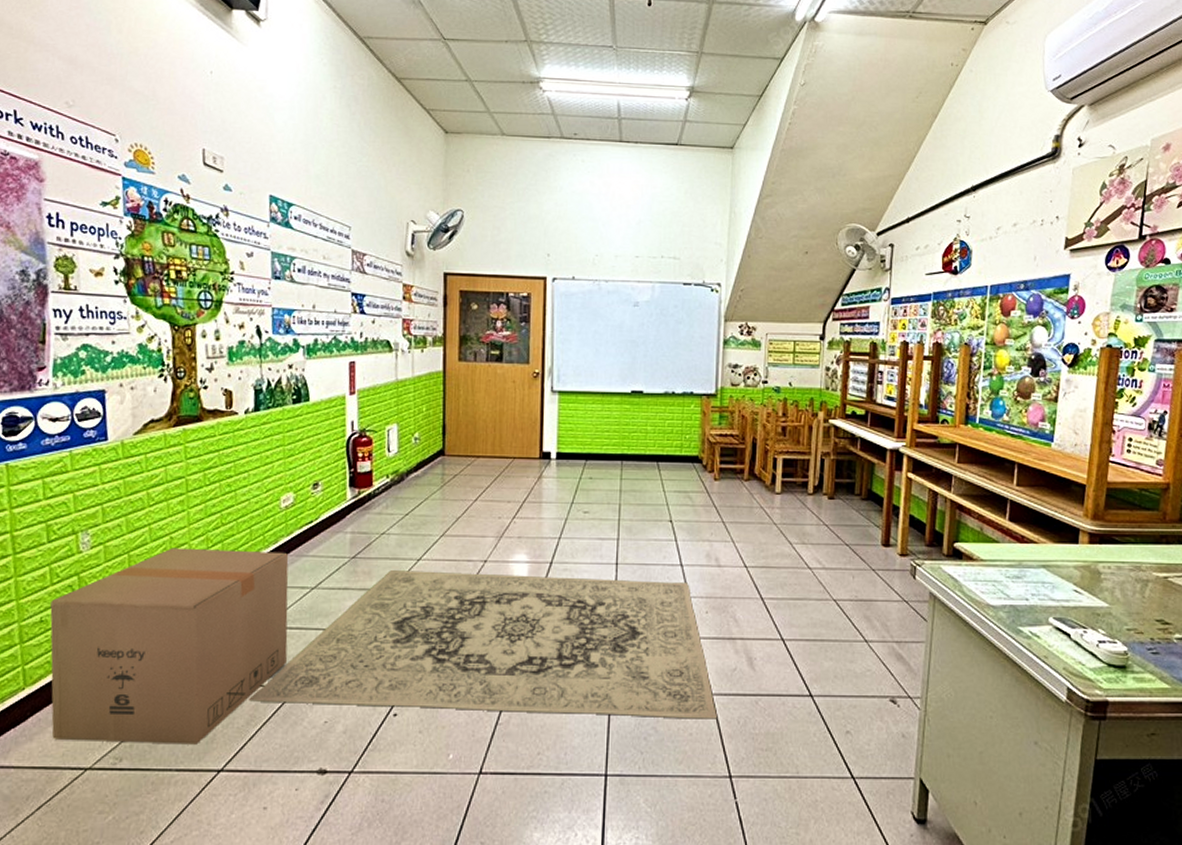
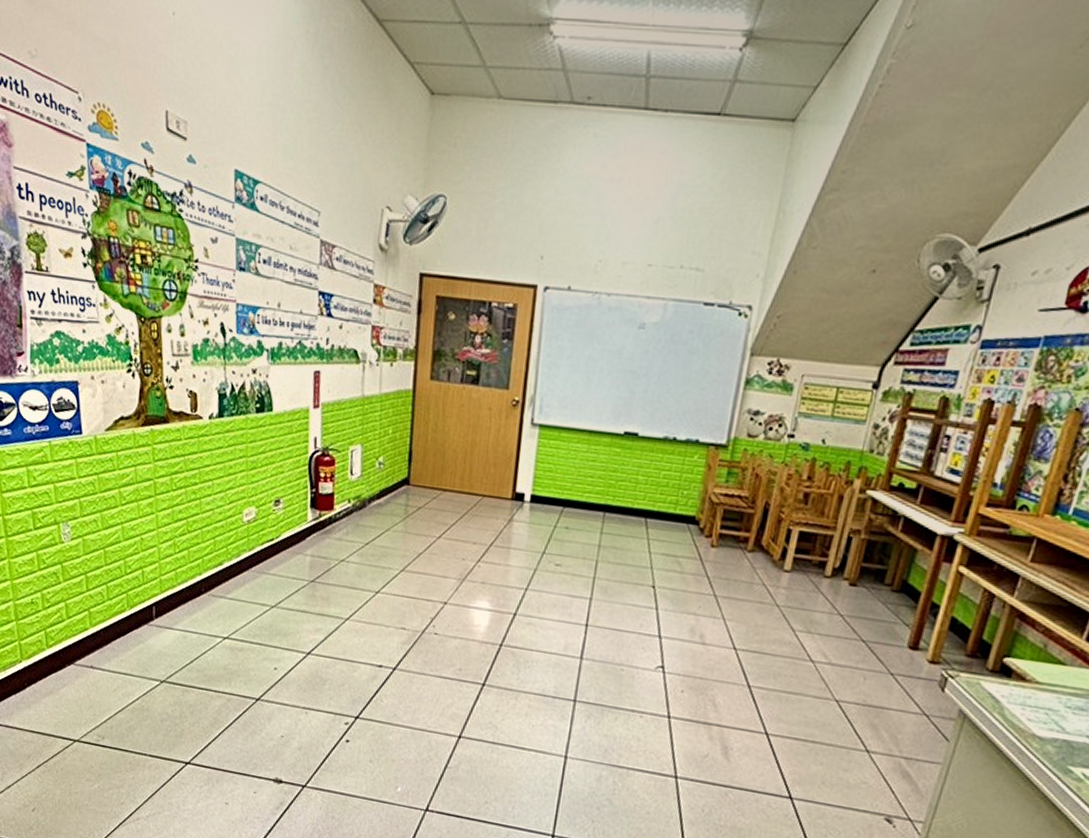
cardboard box: present [50,548,289,745] -> none [39,548,250,736]
rug: present [249,570,718,719] -> none [213,599,680,803]

